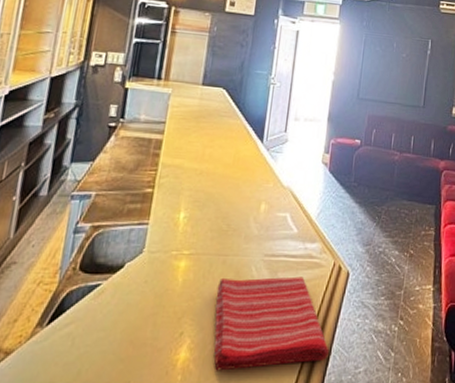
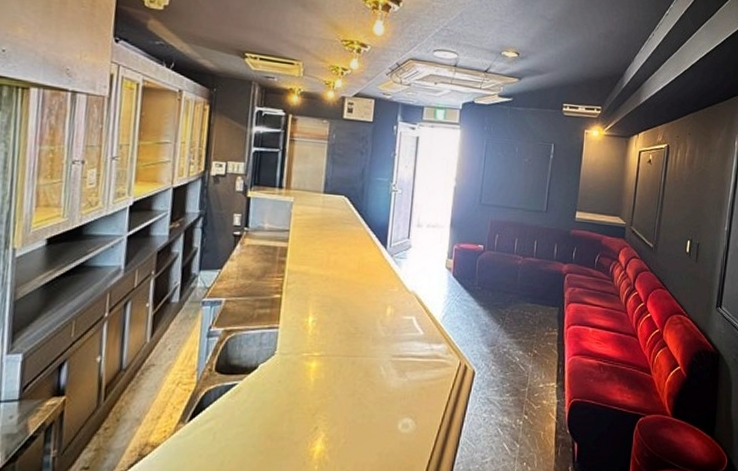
dish towel: present [214,276,329,371] -> none [347,375,457,461]

